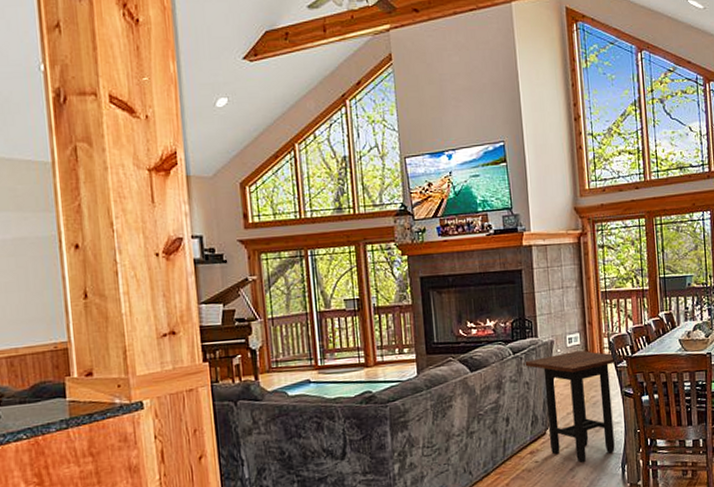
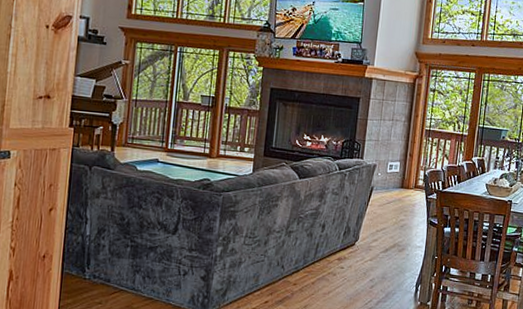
side table: present [523,350,615,462] -> none [346,177,427,276]

